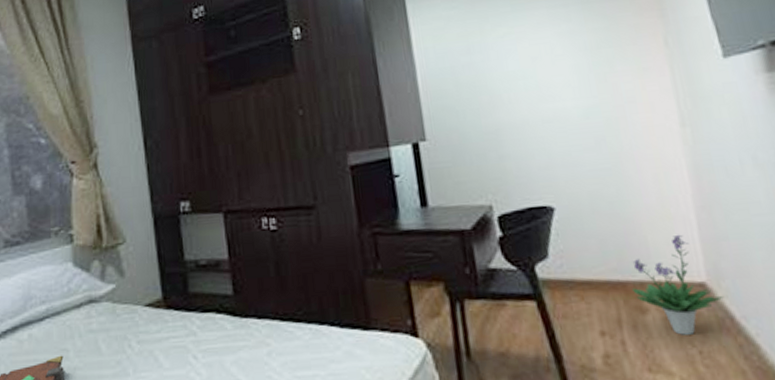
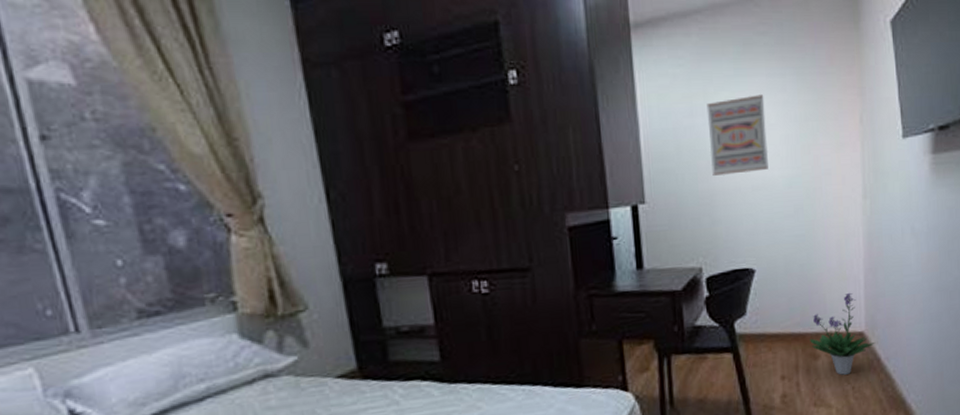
wall art: none [484,26,559,110] -> present [706,94,768,176]

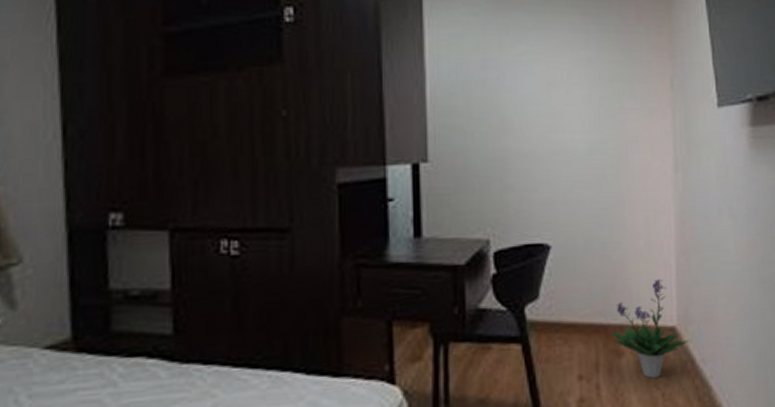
wall art: present [706,94,768,176] -> none [501,50,568,135]

